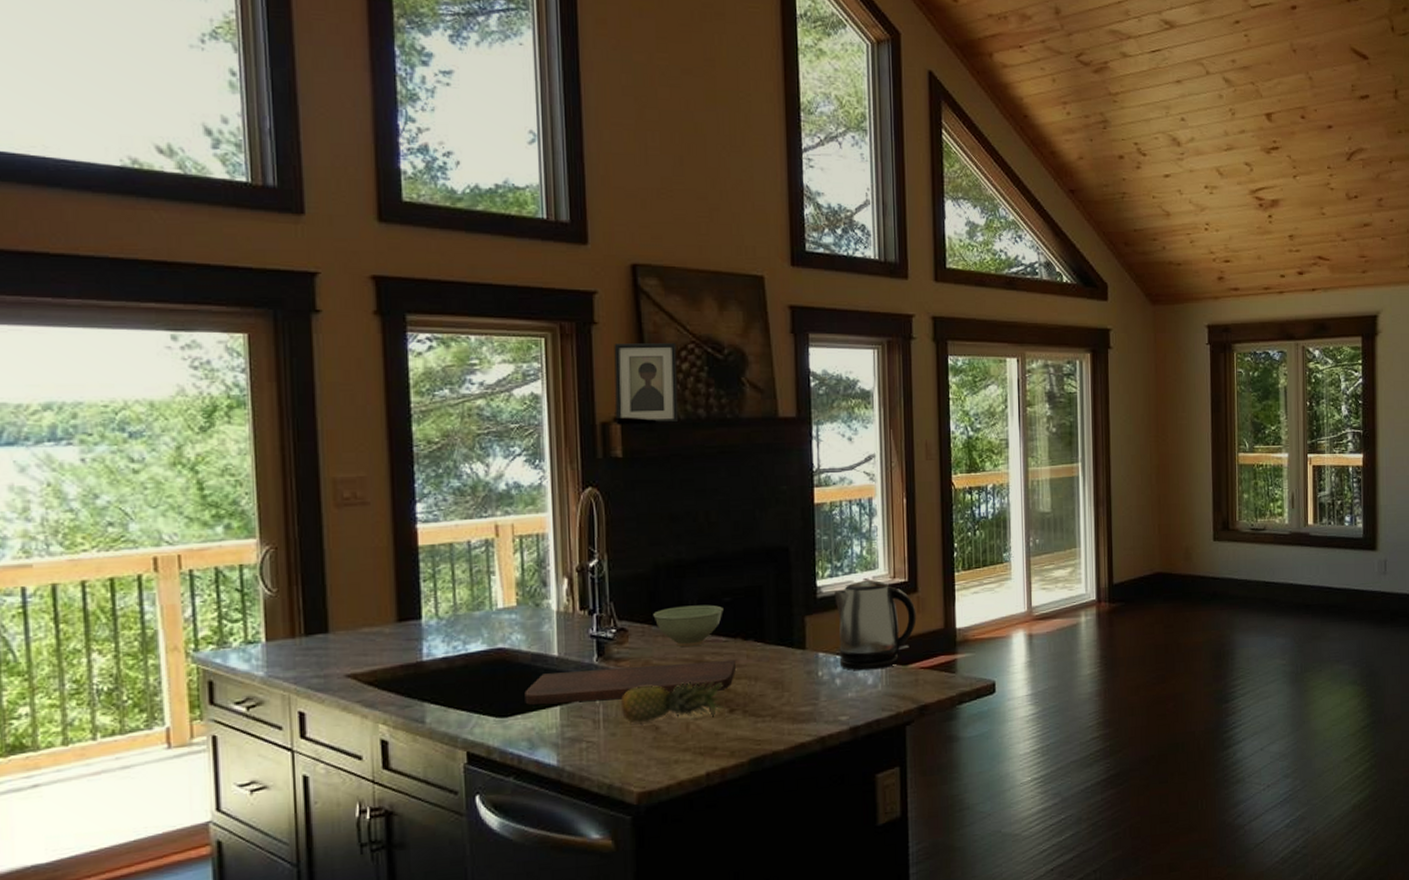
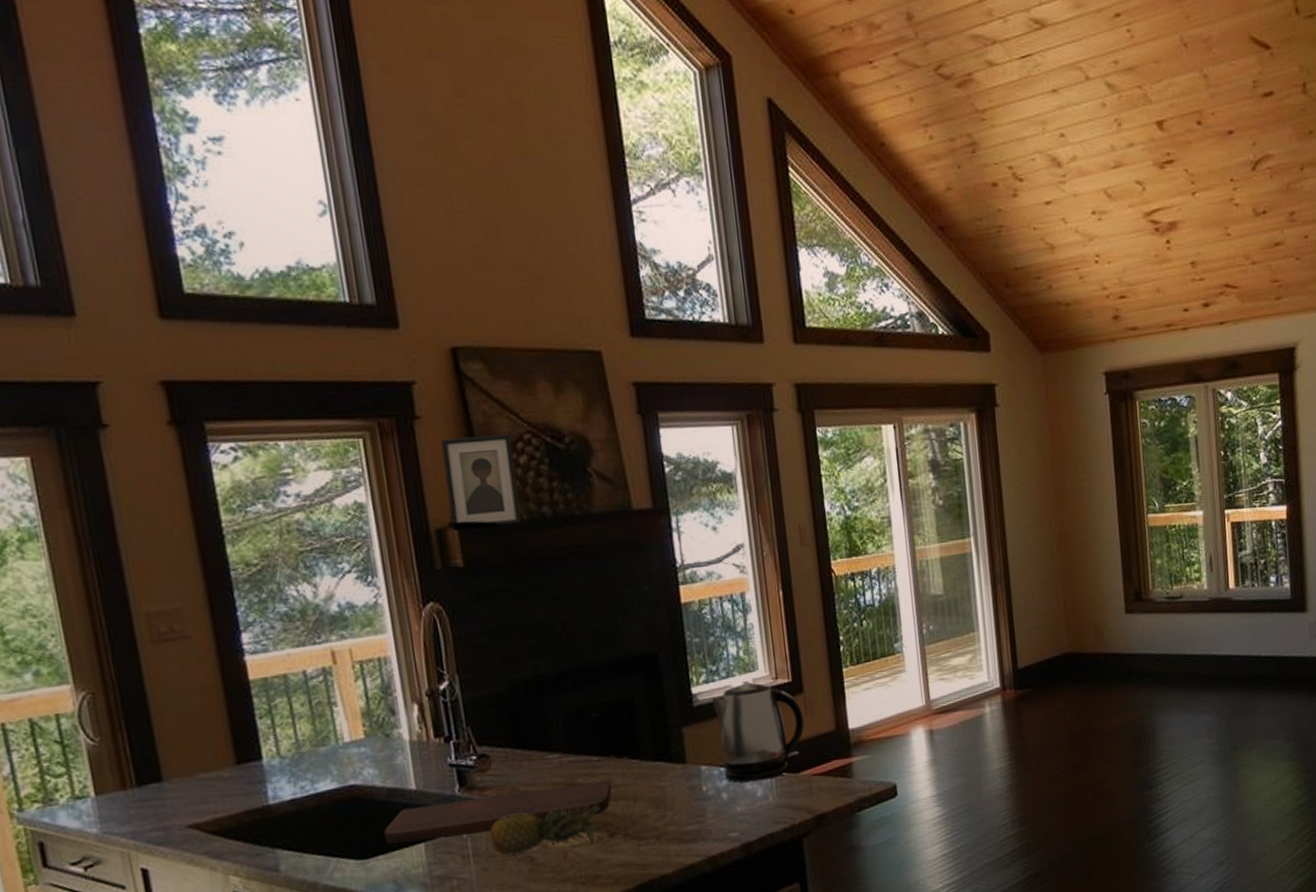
bowl: present [653,604,723,648] -> none [515,722,592,771]

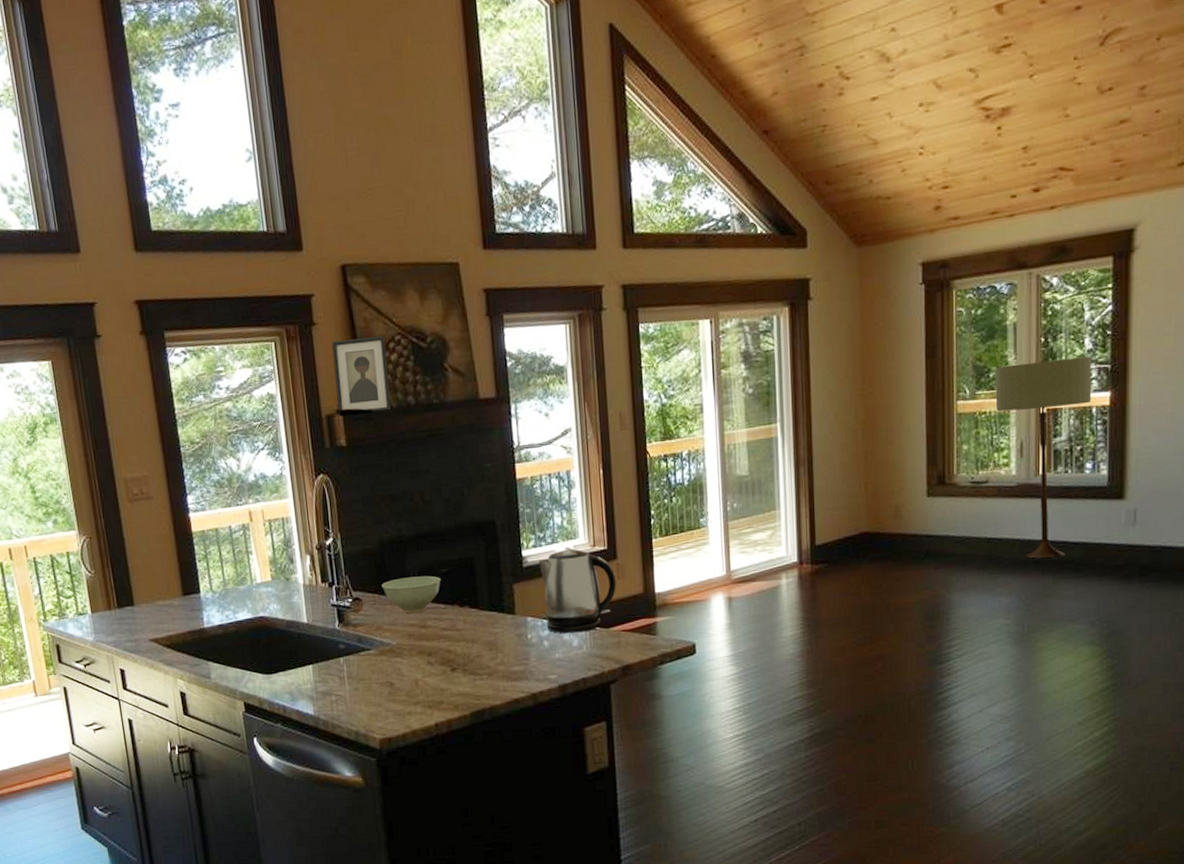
cutting board: present [384,779,613,845] -> none [283,624,455,665]
fruit: present [489,805,603,856] -> none [360,644,446,680]
bowl: none [515,722,592,771] -> present [381,575,441,614]
floor lamp: none [1180,471,1271,675] -> present [995,357,1092,559]

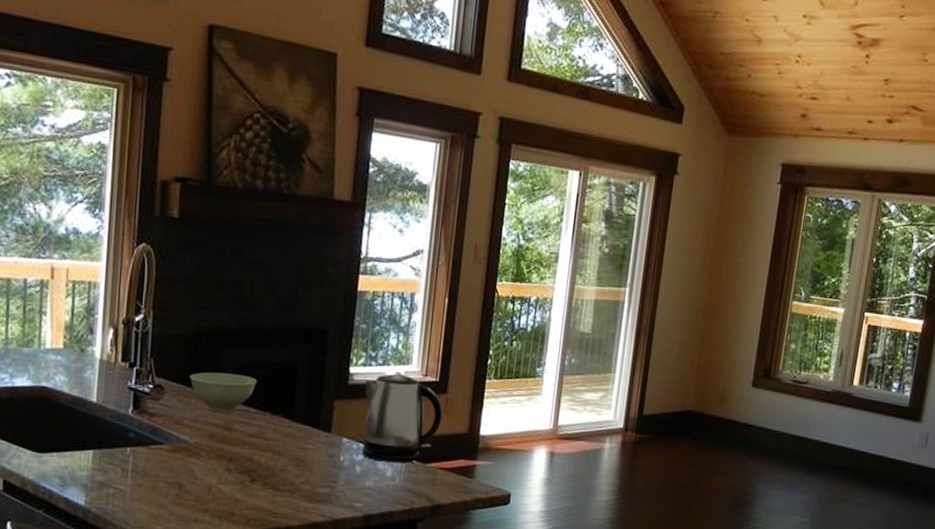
picture frame: present [332,335,392,417] -> none [176,103,243,191]
floor lamp: present [995,357,1092,559] -> none [825,276,913,466]

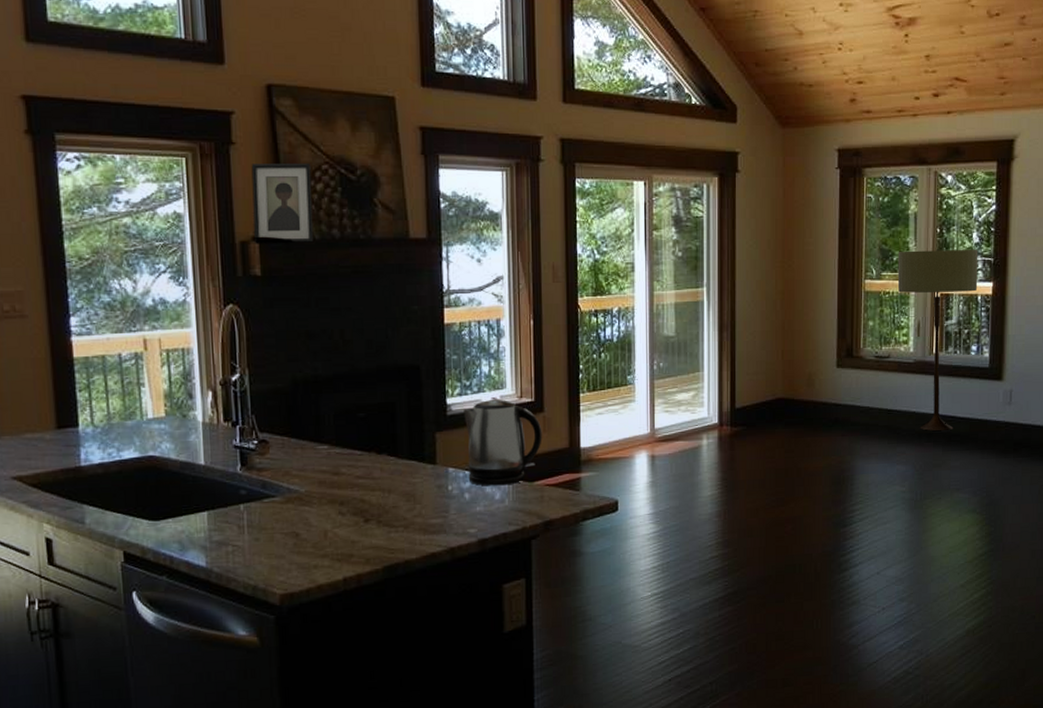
picture frame: none [176,103,243,191] -> present [251,162,314,244]
bowl: present [189,372,257,414] -> none [292,419,358,460]
floor lamp: none [825,276,913,466] -> present [897,249,978,431]

